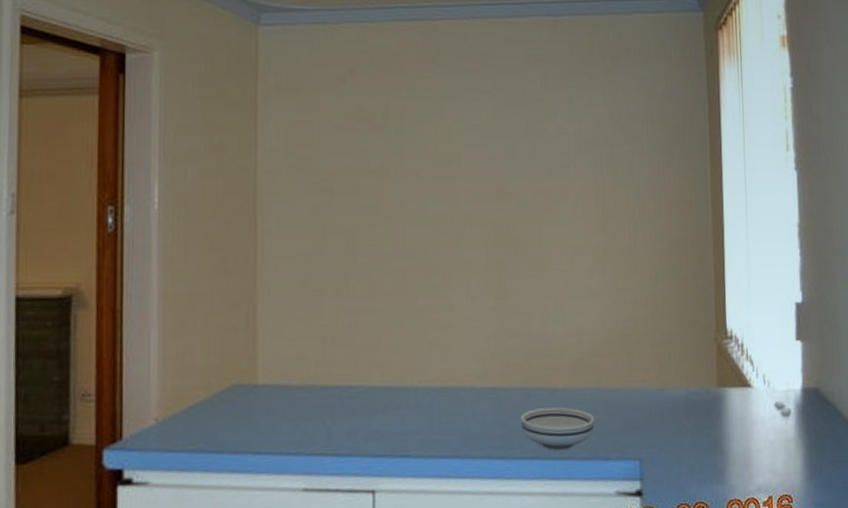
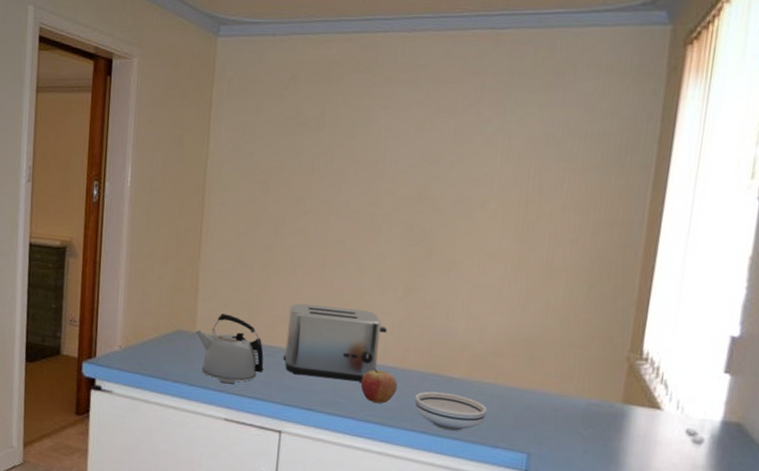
kettle: none [258,355,347,444] -> present [196,314,264,384]
toaster: none [369,326,482,417] -> present [283,303,387,382]
fruit: none [460,390,500,433] -> present [360,366,397,403]

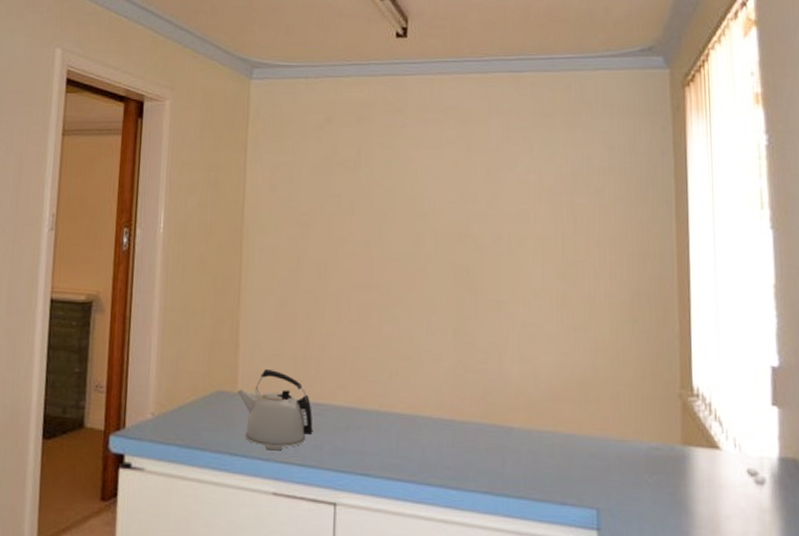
toaster: present [283,303,387,382] -> none [334,353,440,439]
fruit: present [360,366,397,403] -> none [417,420,456,462]
bowl: present [415,391,487,431] -> none [476,445,550,489]

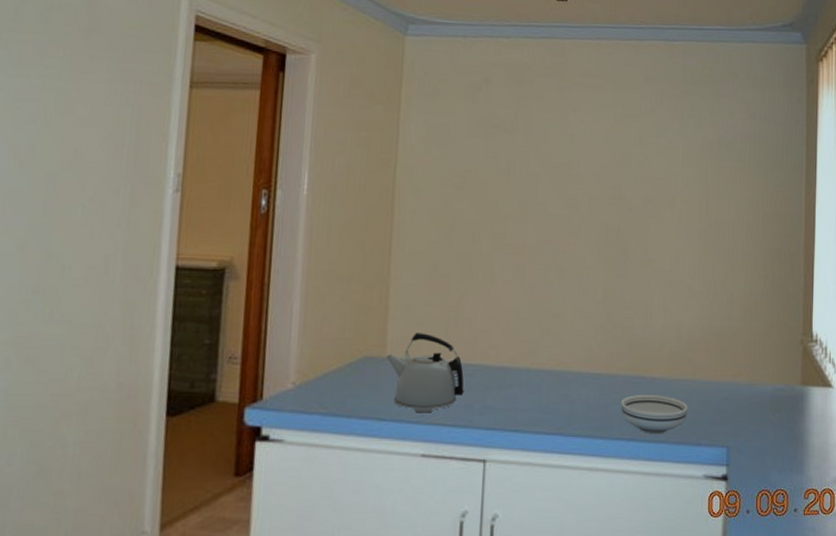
bowl: none [476,445,550,489] -> present [621,395,688,433]

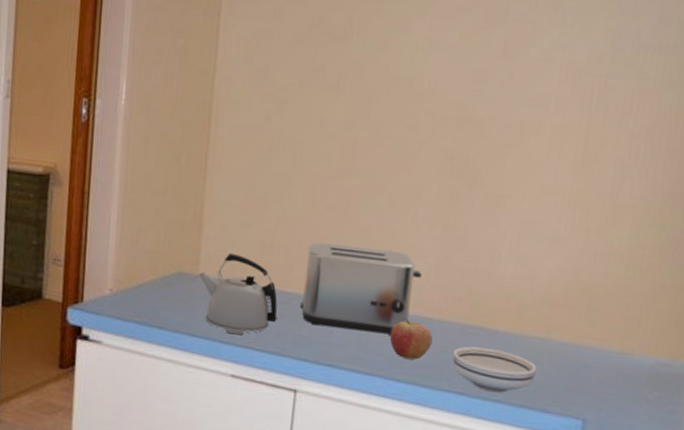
toaster: none [485,314,590,394] -> present [300,242,422,335]
fruit: none [566,375,603,414] -> present [389,316,433,360]

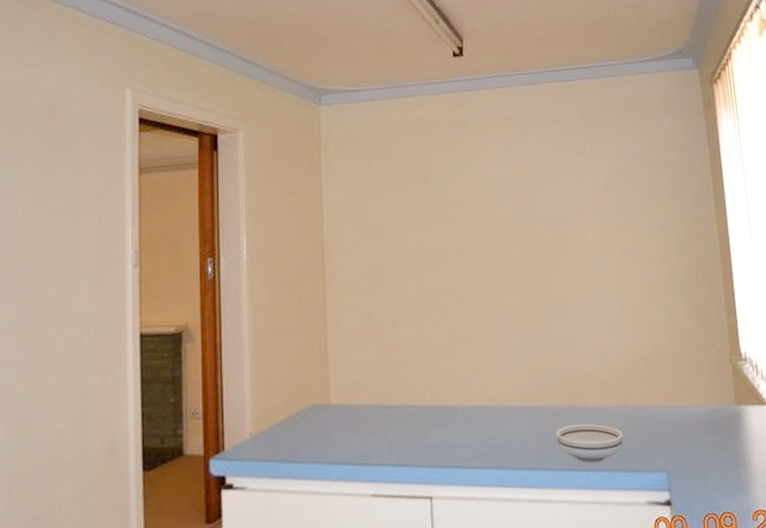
kettle: present [199,253,278,335] -> none [331,379,405,455]
toaster: present [300,242,422,335] -> none [422,352,518,432]
fruit: present [389,316,433,360] -> none [502,409,538,447]

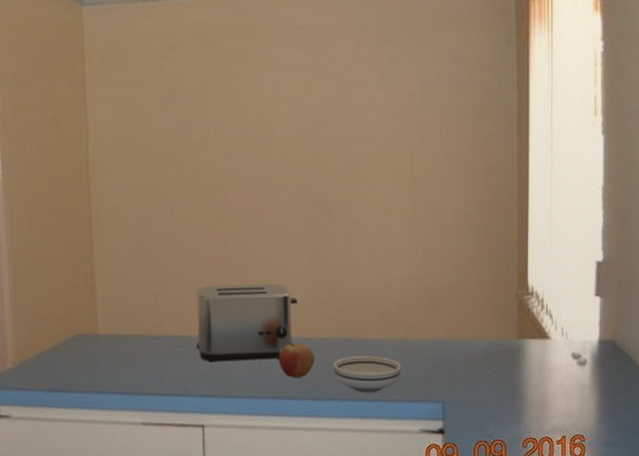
toaster: none [422,352,518,432] -> present [196,283,298,363]
fruit: none [502,409,538,447] -> present [278,340,315,378]

